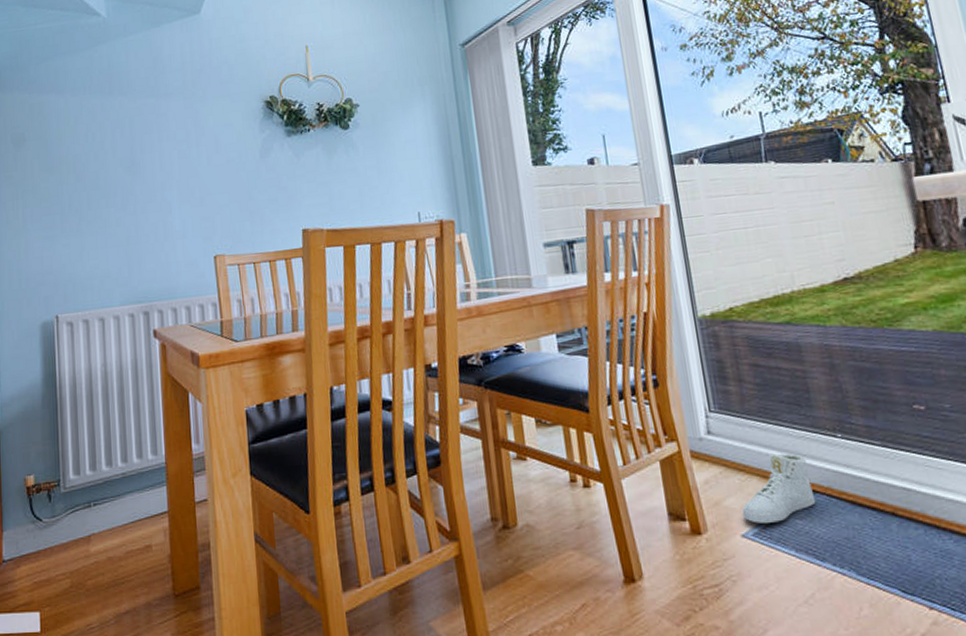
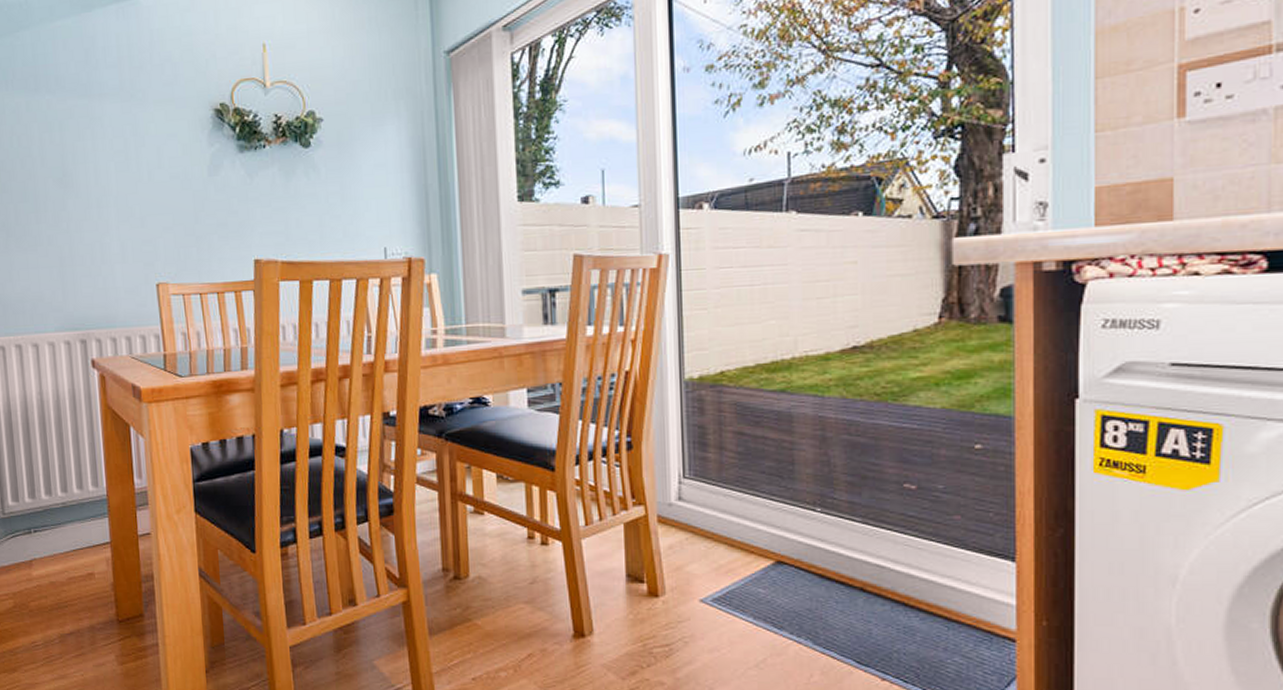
sneaker: present [742,453,816,524] -> none [704,523,783,590]

